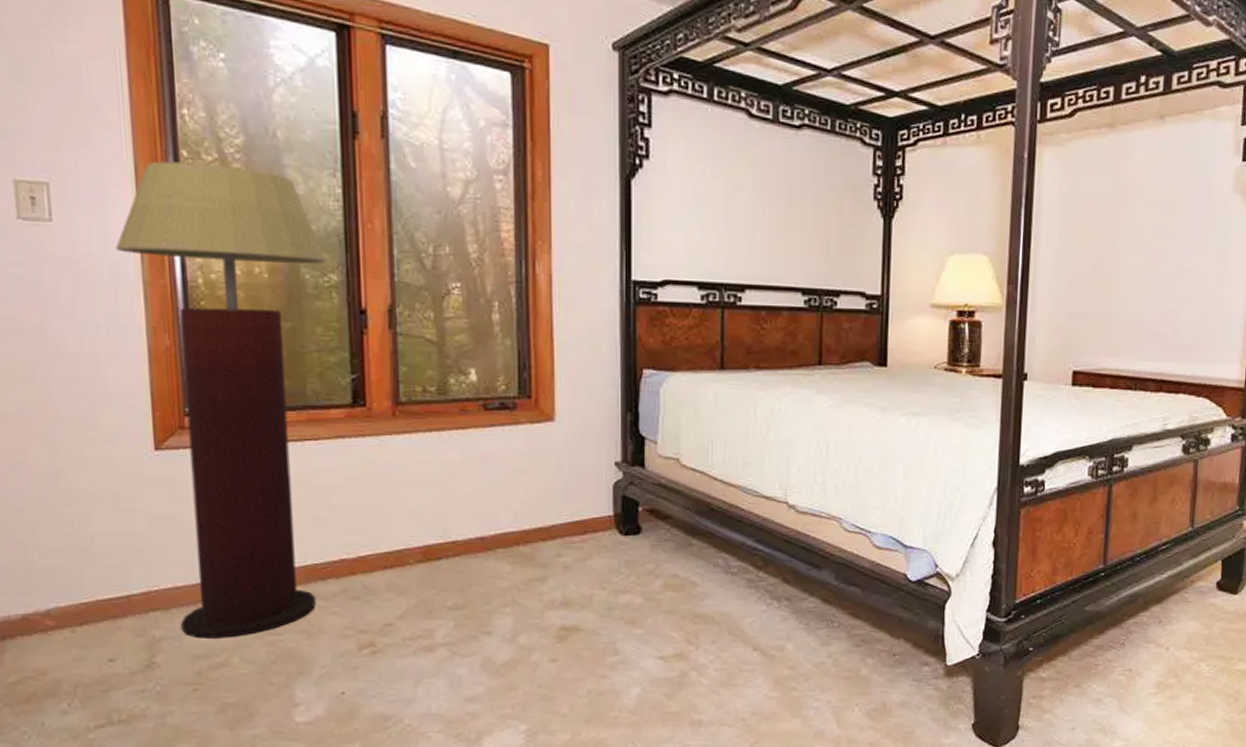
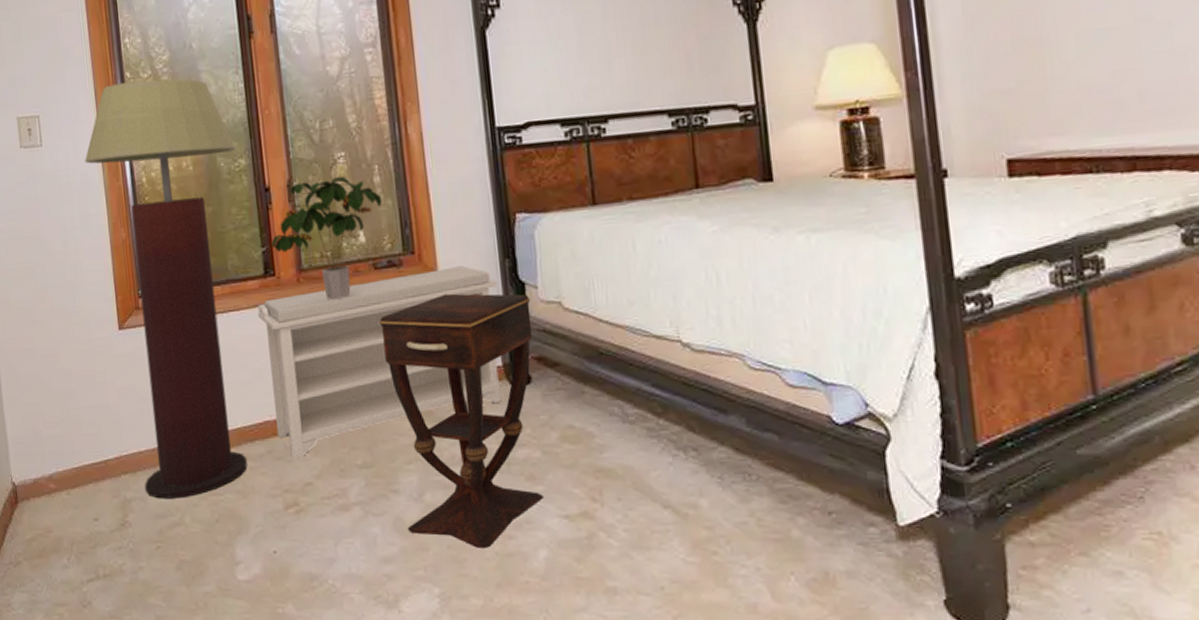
bench: none [340,415,618,600] -> present [257,266,501,460]
potted plant: none [363,308,500,438] -> present [271,176,382,300]
side table: none [484,441,649,687] -> present [378,293,543,548]

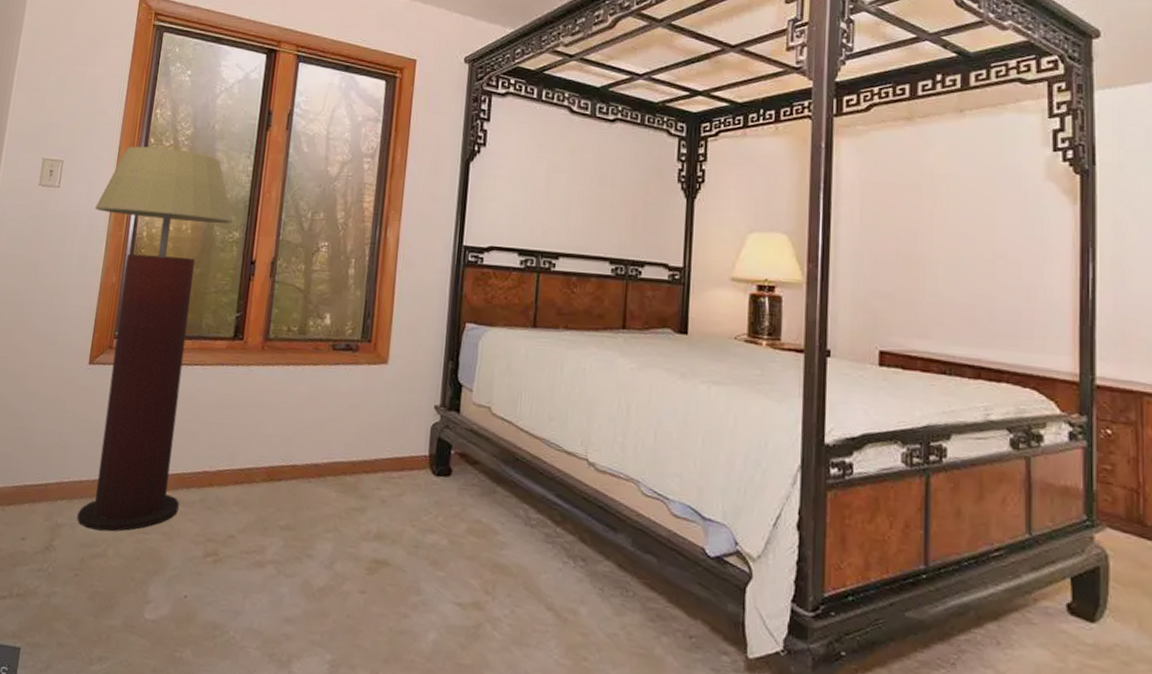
bench: present [257,266,501,460] -> none [213,359,439,511]
potted plant: present [271,176,382,300] -> none [245,262,353,372]
side table: present [378,293,543,548] -> none [314,382,465,623]

